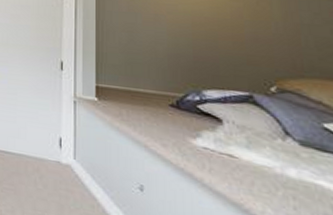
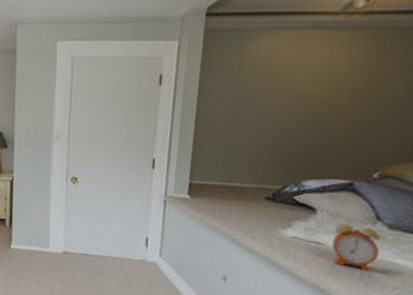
alarm clock: none [245,132,298,193] -> present [332,219,381,272]

